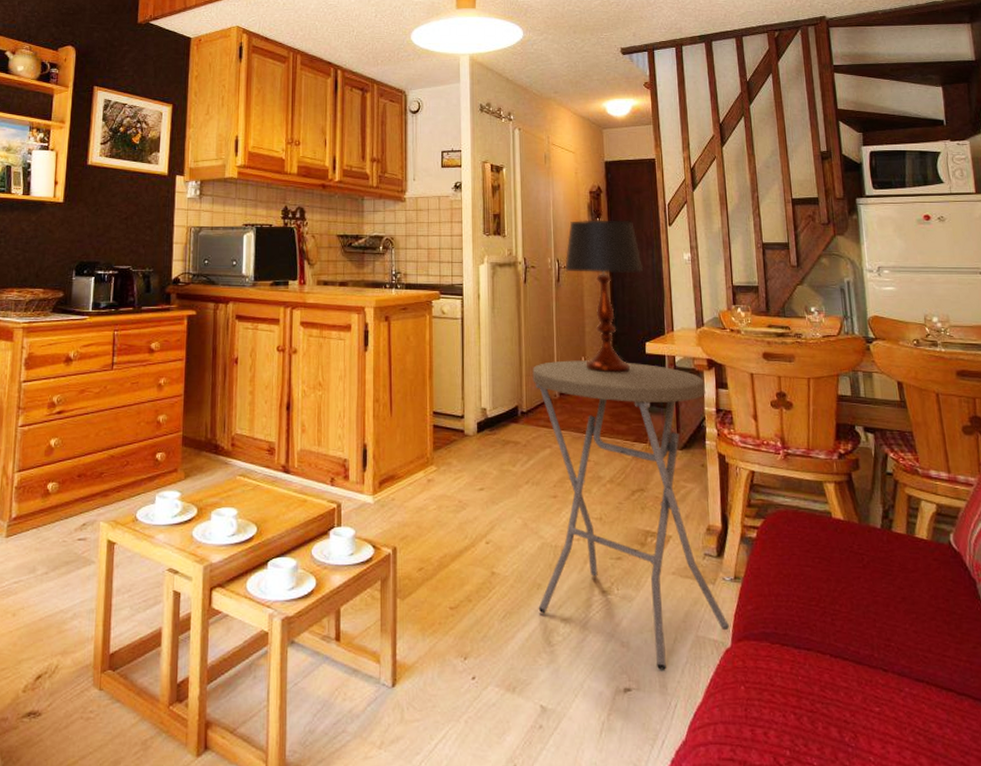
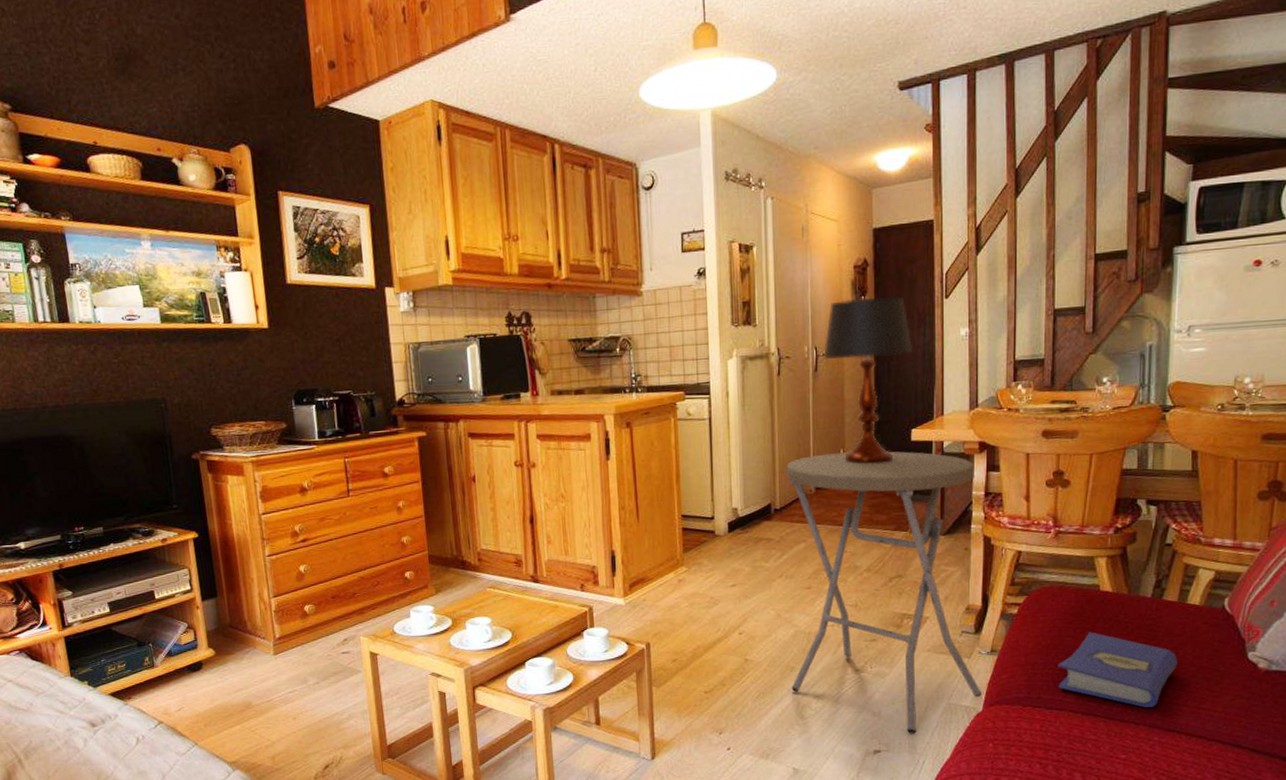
hardcover book: none [800,562,916,652] -> present [1057,632,1178,707]

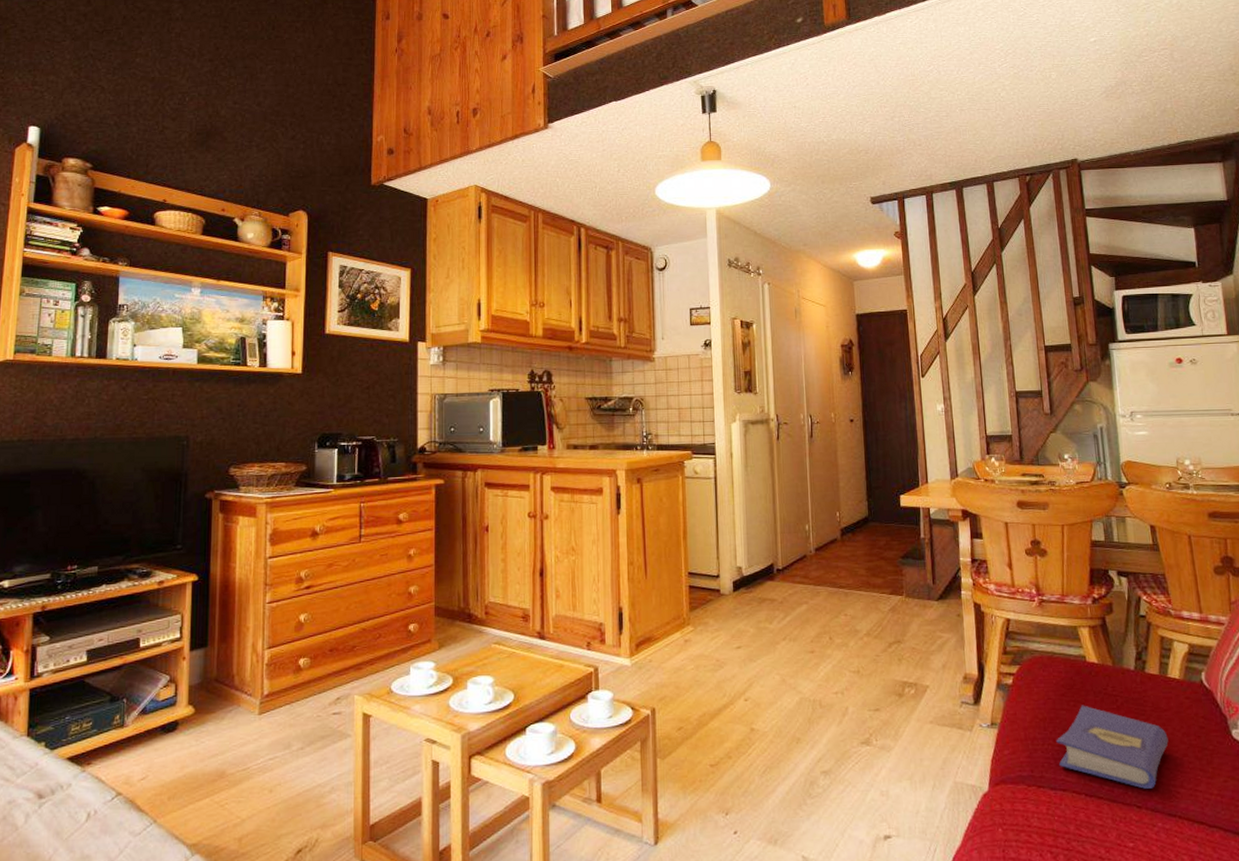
side table: present [786,451,982,734] -> none [787,515,986,817]
table lamp: present [824,295,913,464] -> none [818,372,897,527]

